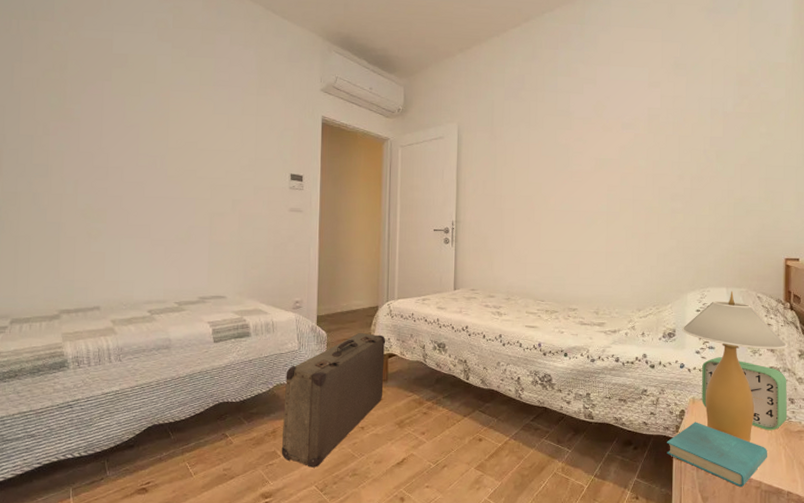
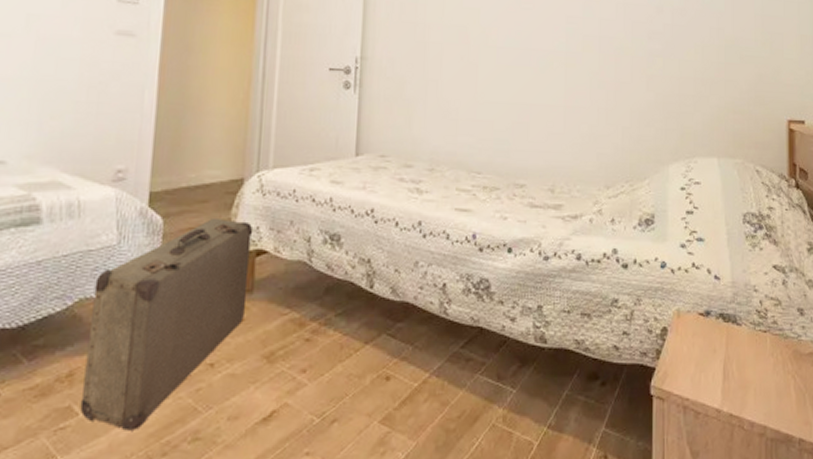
book: present [667,422,768,487] -> none [644,343,774,434]
table lamp: present [682,291,788,443] -> none [663,162,794,371]
alarm clock: present [702,357,788,431] -> none [689,252,796,354]

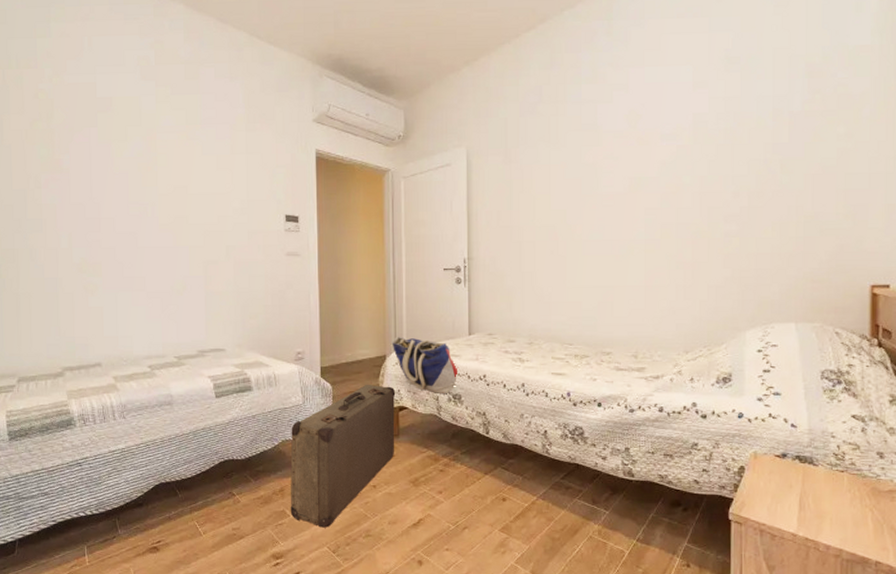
tote bag: none [253,153,341,233] -> present [391,336,460,393]

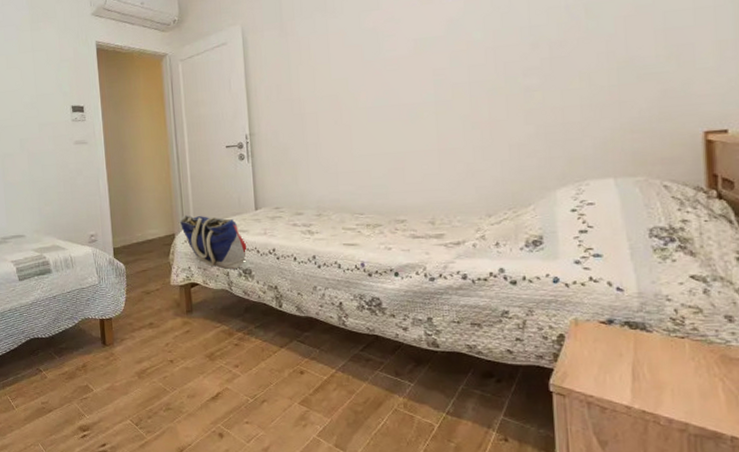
suitcase: present [290,384,396,528] -> none [89,262,189,402]

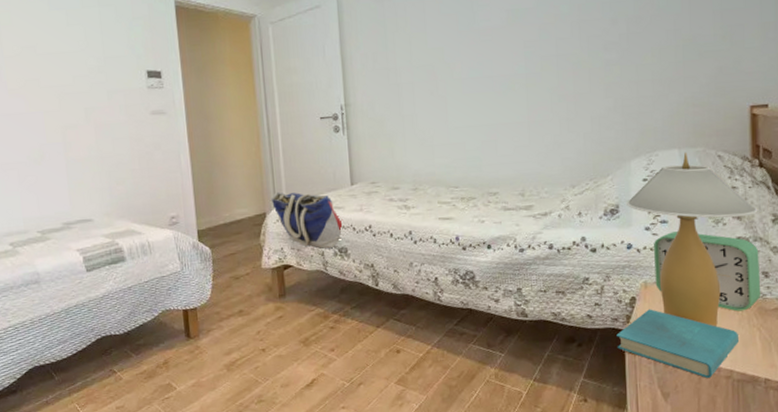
book: none [542,348,697,429] -> present [617,309,740,378]
table lamp: none [552,181,717,374] -> present [627,152,758,327]
alarm clock: none [585,267,724,358] -> present [654,231,761,312]

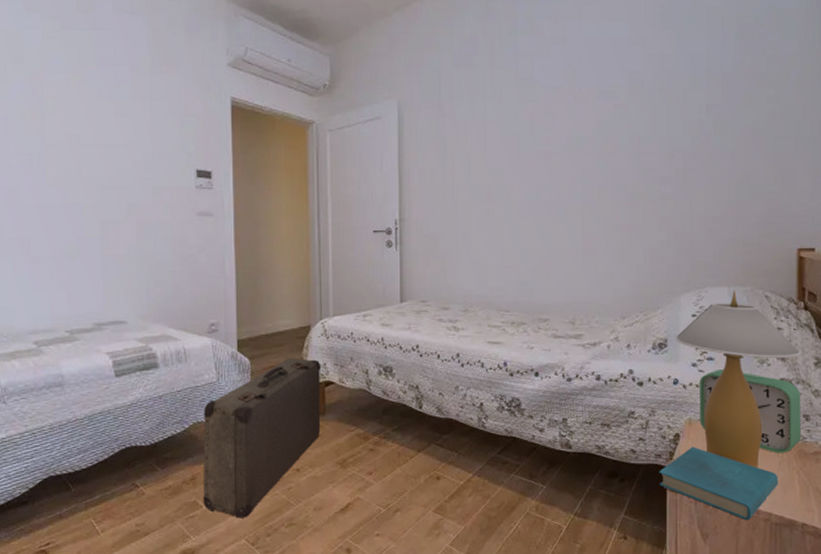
suitcase: none [170,244,282,398] -> present [203,357,321,518]
tote bag: present [270,191,344,248] -> none [316,304,391,366]

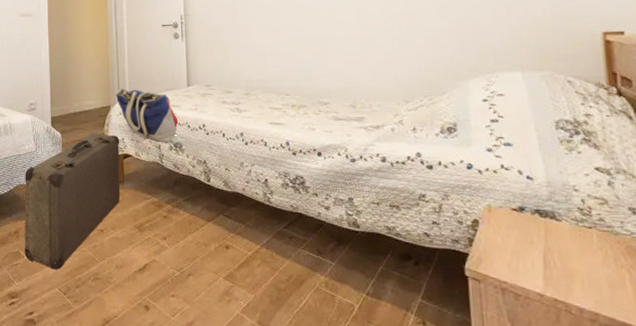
tote bag: none [316,304,391,366] -> present [115,88,180,142]
book: present [659,447,779,520] -> none [458,234,605,318]
table lamp: present [675,290,802,468] -> none [465,75,619,263]
alarm clock: present [700,369,802,454] -> none [497,156,629,249]

